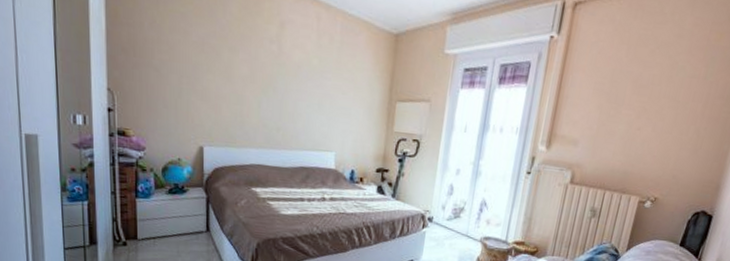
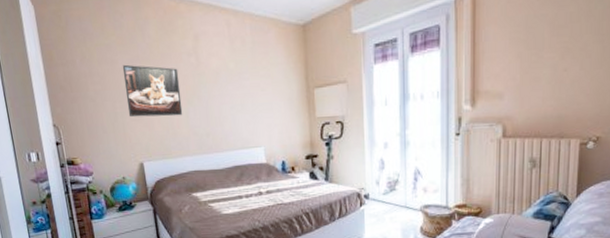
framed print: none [195,38,257,105] -> present [122,64,183,118]

